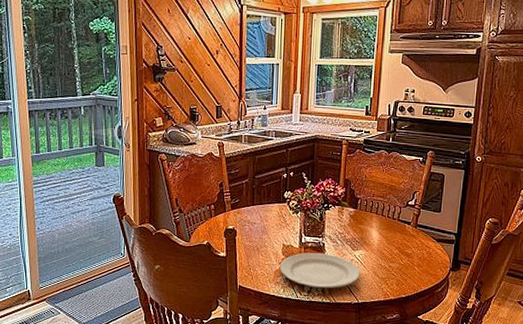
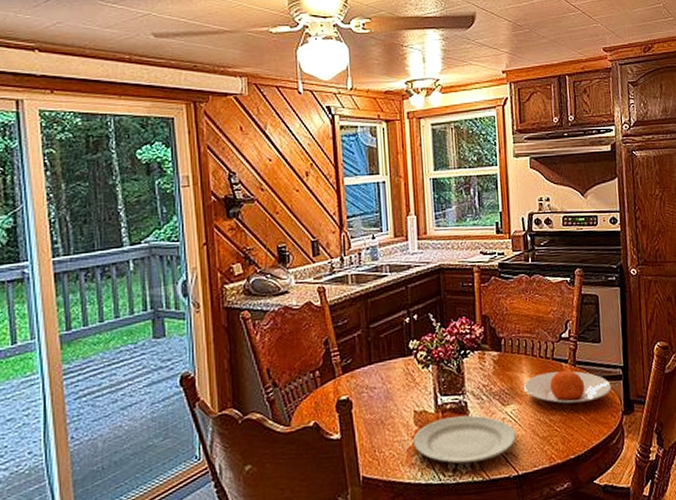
plate: none [371,230,445,257] -> present [523,370,612,404]

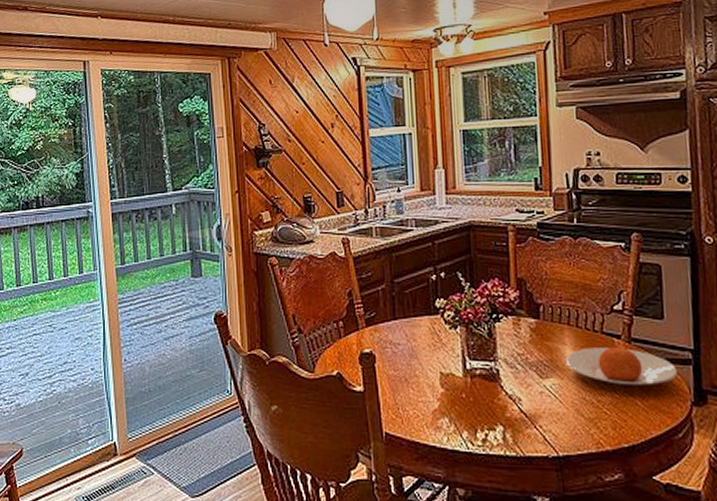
plate: present [413,415,516,464] -> none [439,384,556,435]

